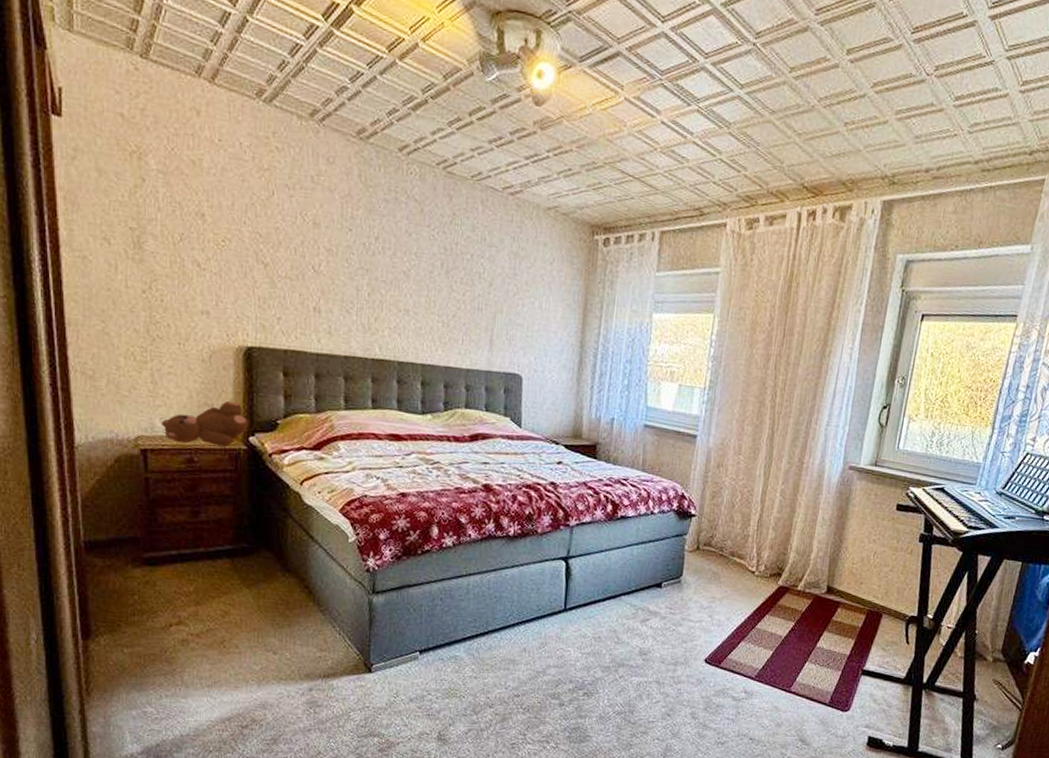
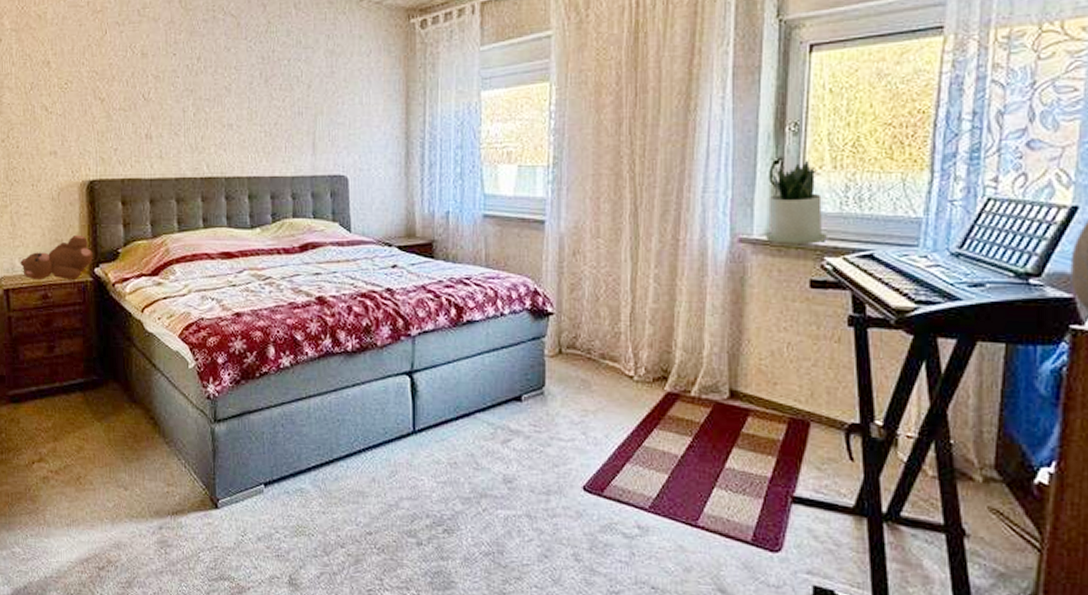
planter: none [868,409,915,477] -> present [764,161,829,246]

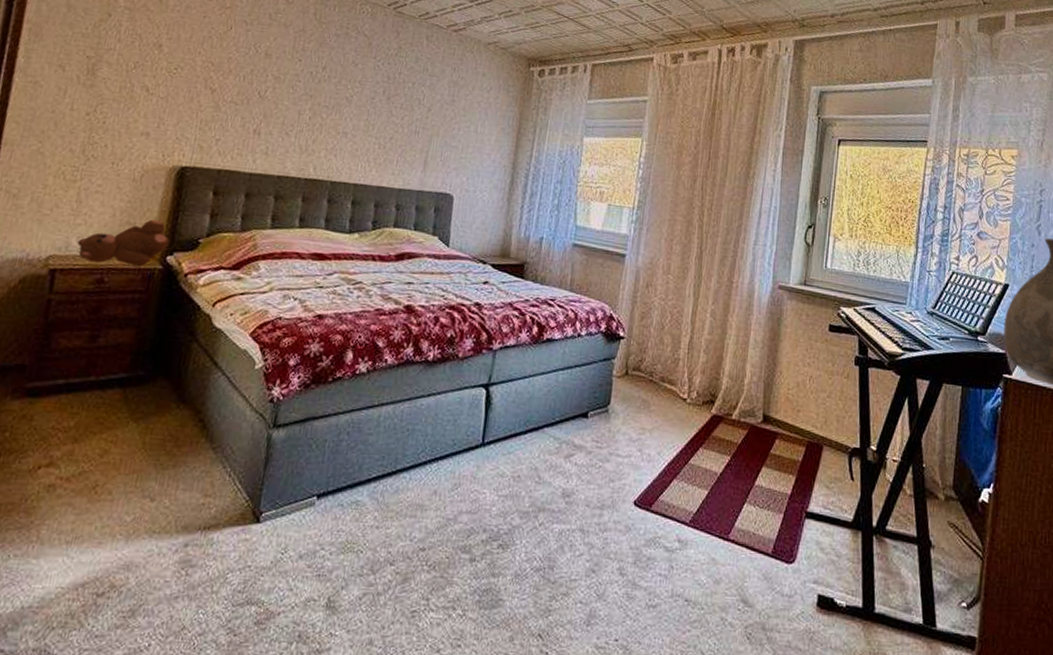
planter: present [764,161,829,246] -> none [798,229,844,296]

